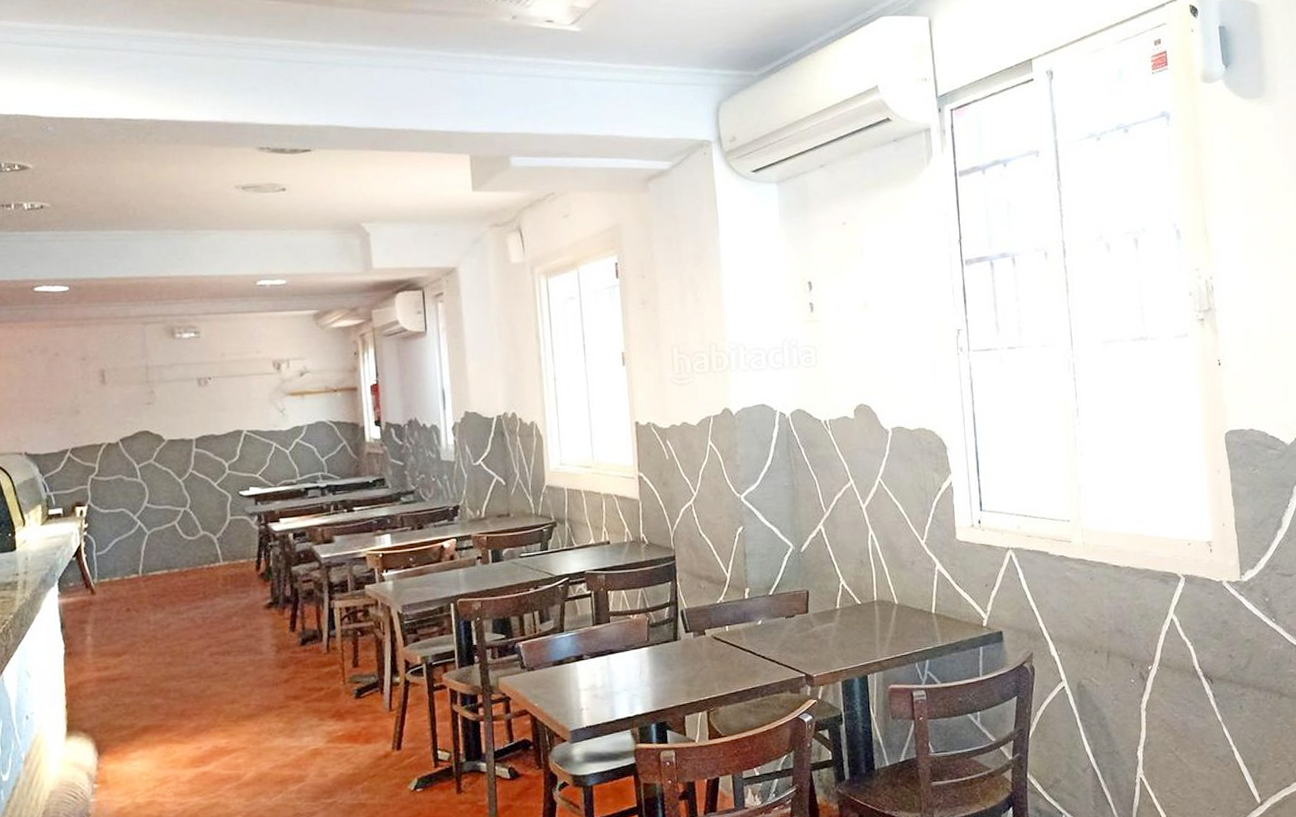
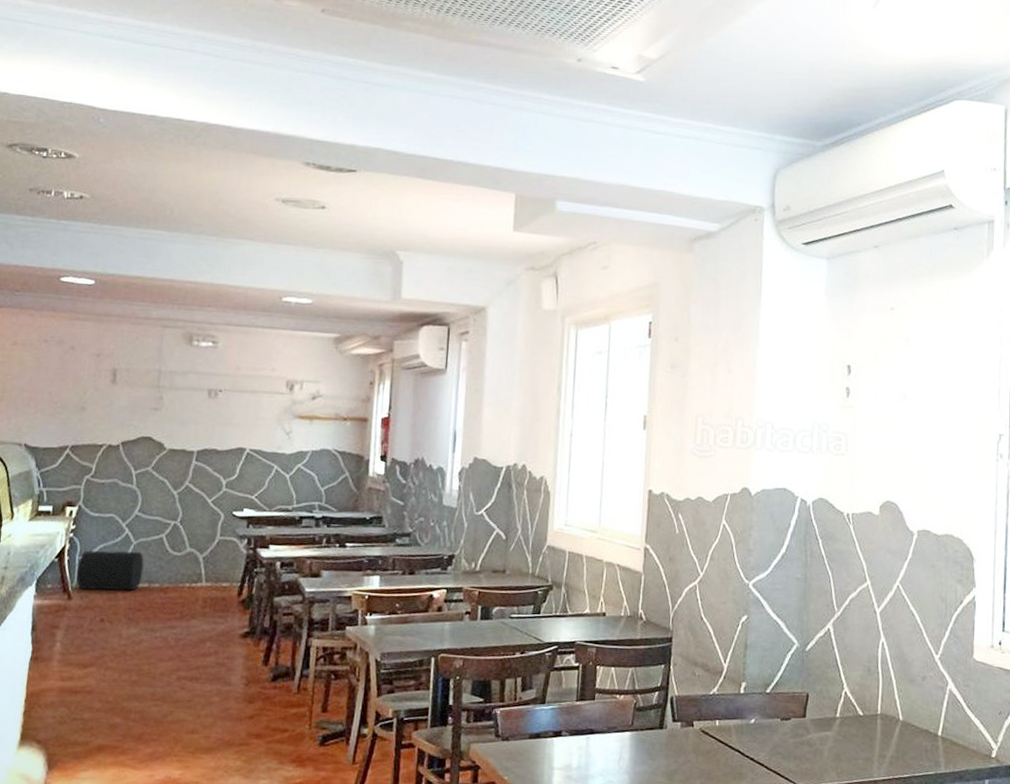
cylinder: none [95,541,161,584] -> present [76,550,144,591]

